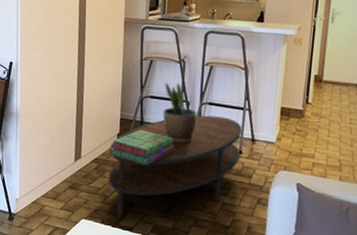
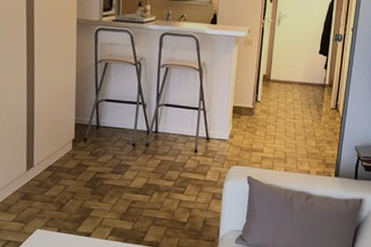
coffee table: present [108,115,242,219] -> none [64,116,197,225]
stack of books: present [111,129,175,165] -> none [66,133,132,169]
potted plant: present [162,82,197,144] -> none [119,85,153,146]

